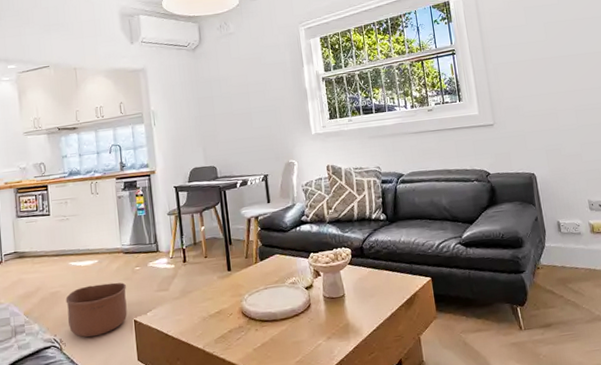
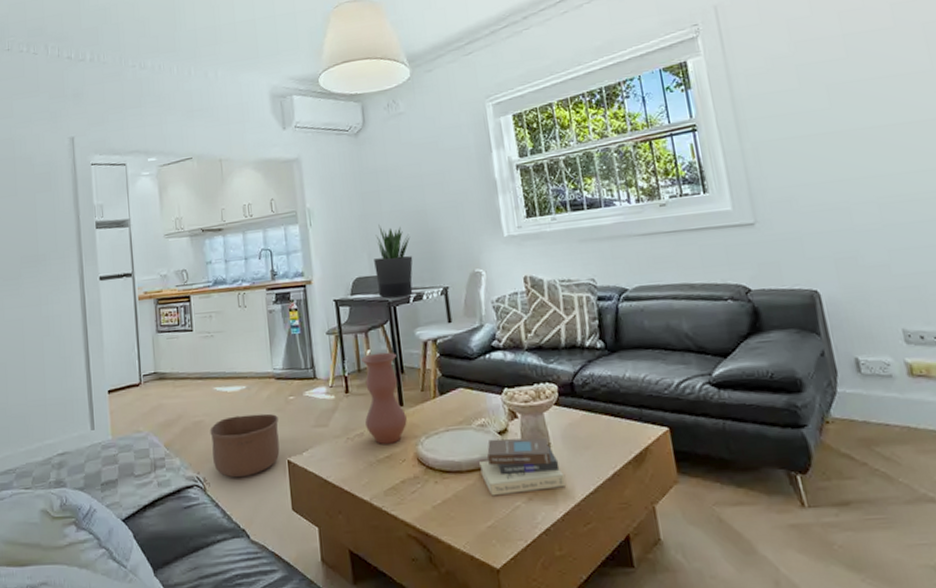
vase: none [196,228,234,303] -> present [360,352,407,445]
planter: none [208,124,240,185] -> present [374,225,413,299]
books: none [290,290,357,338] -> present [478,437,567,496]

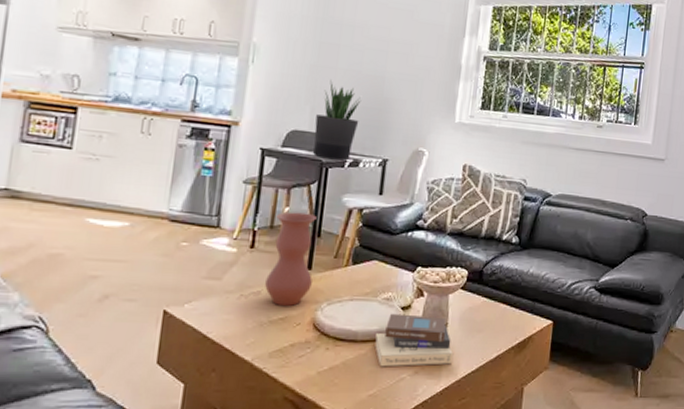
basket: present [210,413,280,478] -> none [66,254,163,323]

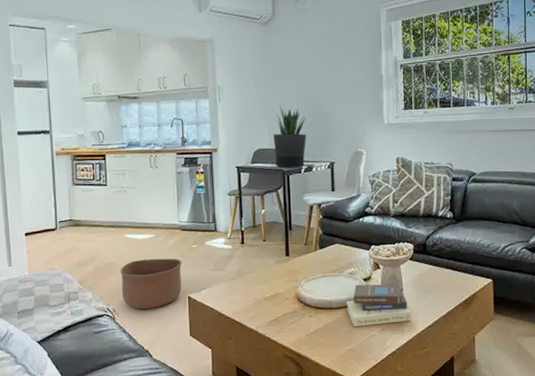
basket: none [66,254,163,323] -> present [120,258,182,310]
vase: present [265,212,317,307] -> none [256,212,291,287]

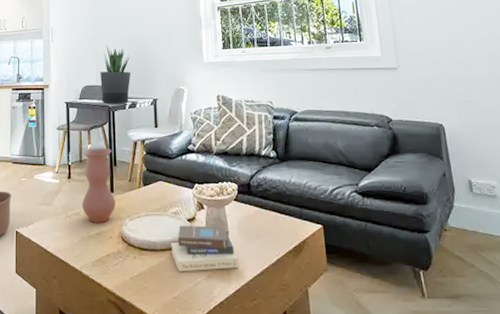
vase: none [256,212,291,287] -> present [82,148,116,224]

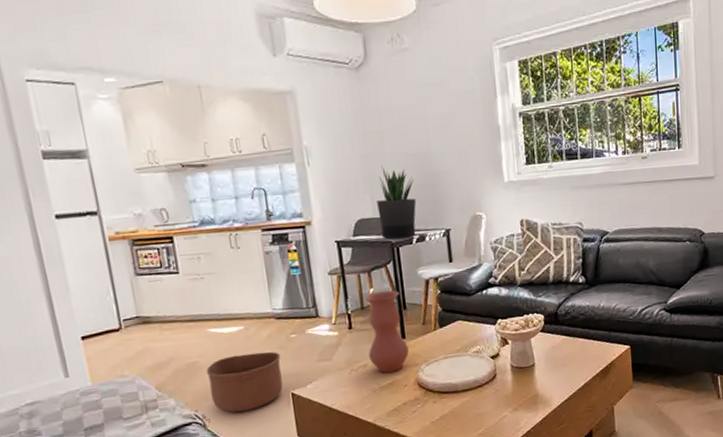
books: present [170,225,239,272] -> none [472,359,546,410]

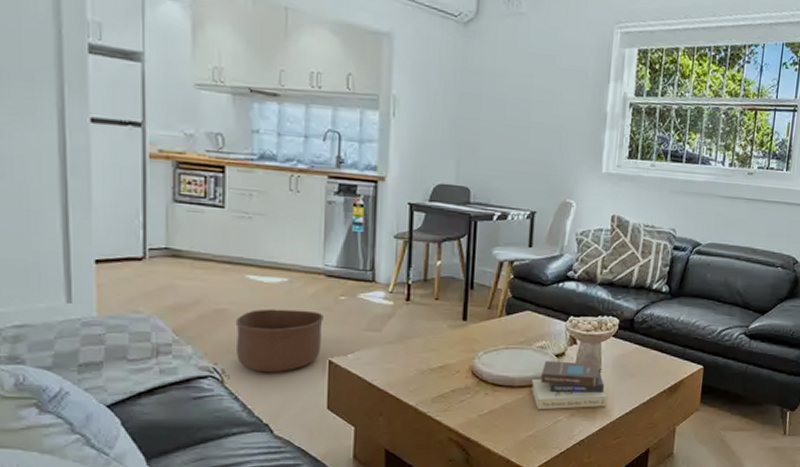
vase: present [363,290,409,374] -> none [423,265,468,356]
planter: present [377,166,417,240] -> none [461,132,506,214]
books: none [472,359,546,410] -> present [530,360,608,410]

